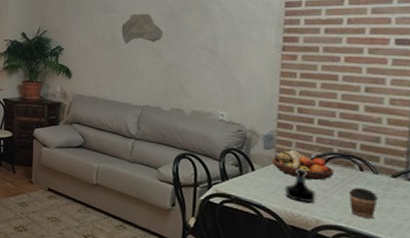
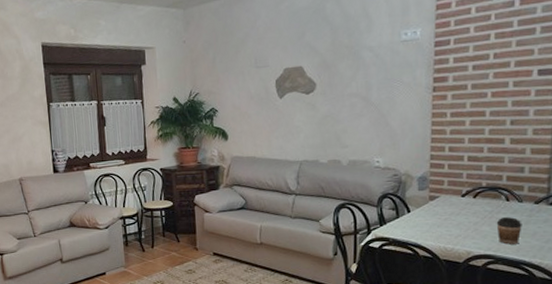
fruit bowl: present [272,149,334,180] -> none [426,188,483,214]
tequila bottle: present [284,169,316,203] -> none [437,205,467,236]

